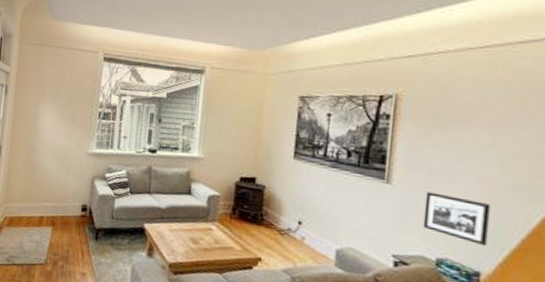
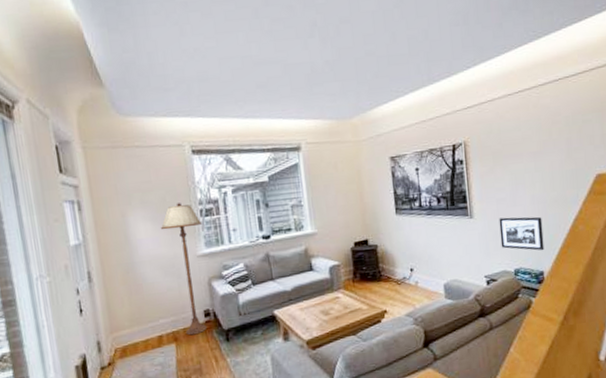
floor lamp: none [62,102,99,225] -> present [161,203,206,336]

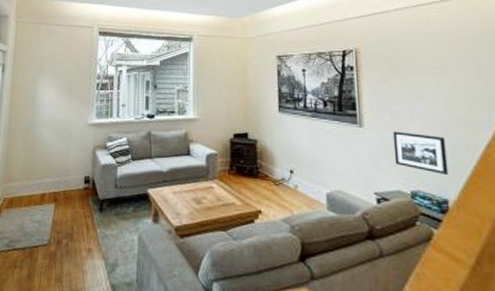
floor lamp: present [161,203,206,336] -> none [63,75,97,199]

